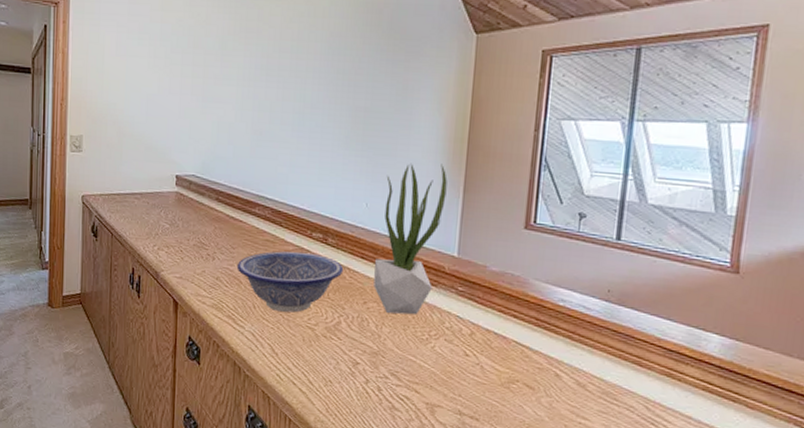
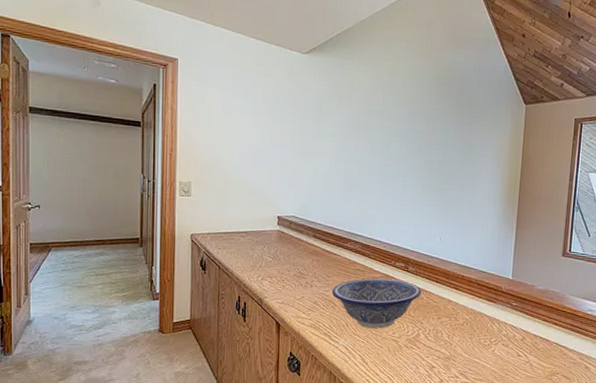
potted plant: present [373,163,448,315] -> none [446,205,504,326]

